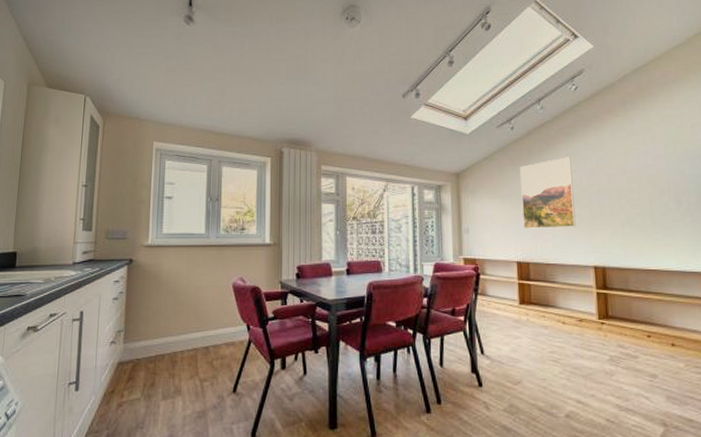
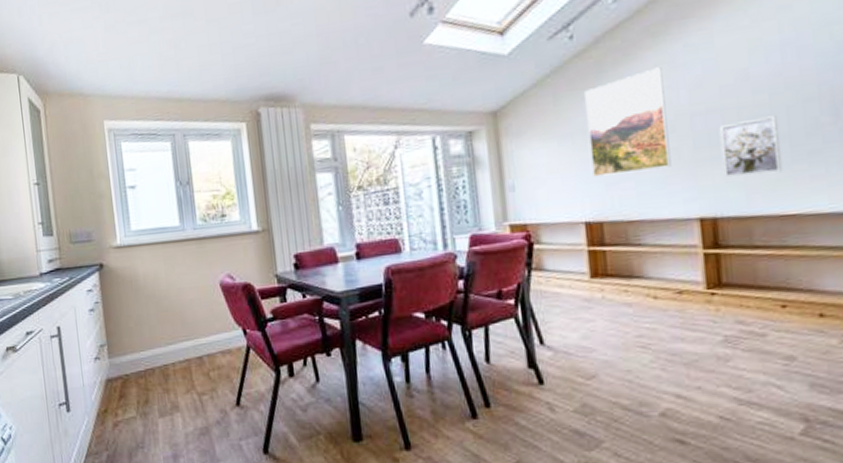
wall art: none [607,199,646,239] -> present [719,116,782,178]

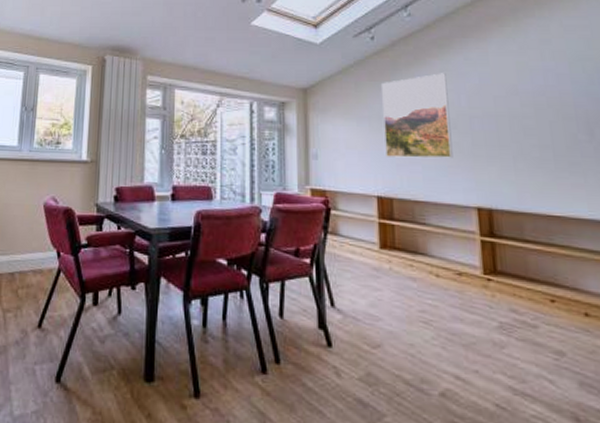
wall art: present [719,116,782,178] -> none [493,127,547,177]

